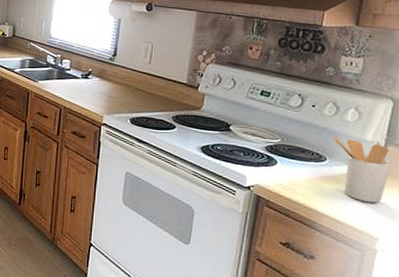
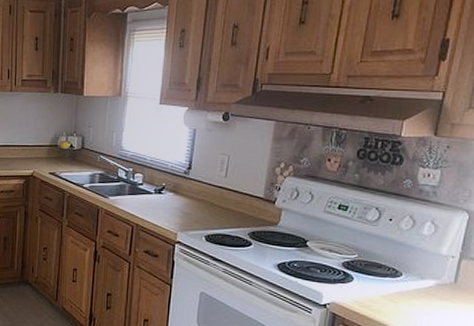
utensil holder: present [333,136,392,203] -> none [409,250,466,318]

